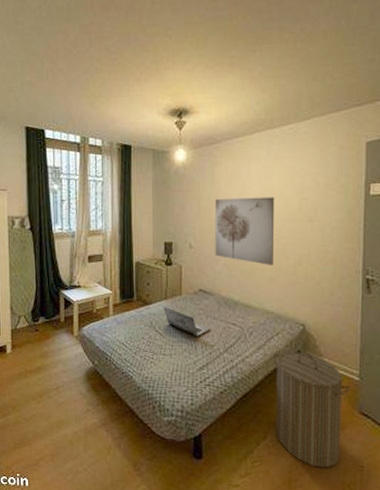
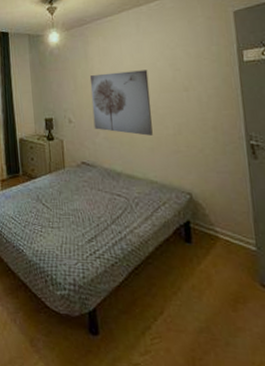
laptop: present [163,307,210,336] -> none [48,181,96,208]
laundry hamper: present [272,351,350,468] -> none [161,221,248,346]

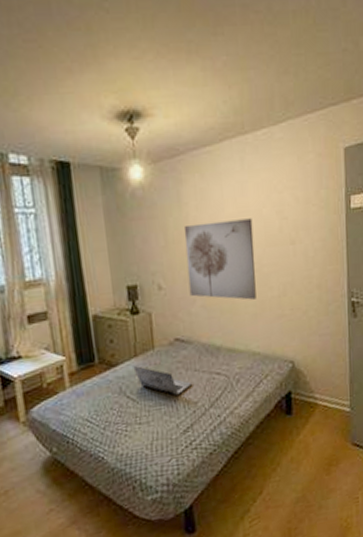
laptop: none [48,181,96,208] -> present [133,366,192,396]

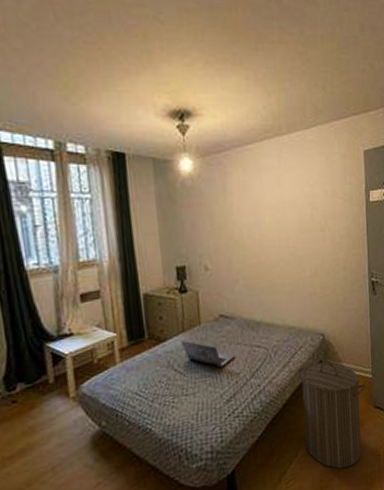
wall art: present [183,218,256,300] -> none [228,208,292,280]
laundry hamper: none [262,391,342,510] -> present [297,361,366,469]

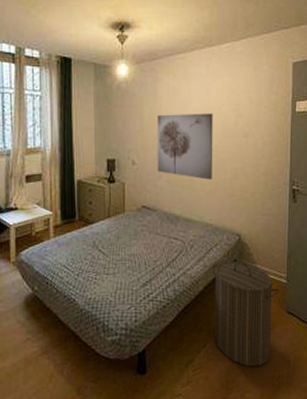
laptop: present [181,341,234,368] -> none [106,225,153,253]
wall art: none [228,208,292,280] -> present [157,113,213,180]

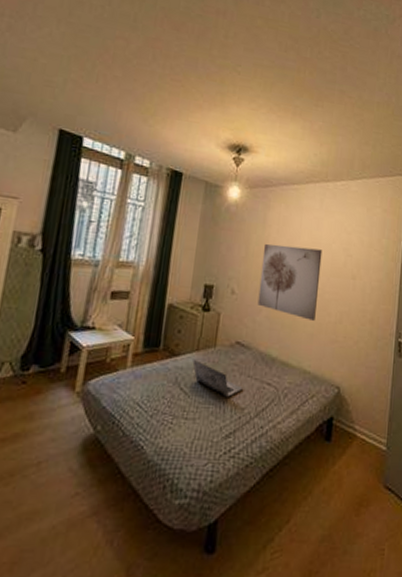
laptop: none [106,225,153,253] -> present [192,360,243,397]
laundry hamper: present [211,261,279,367] -> none [300,417,378,555]

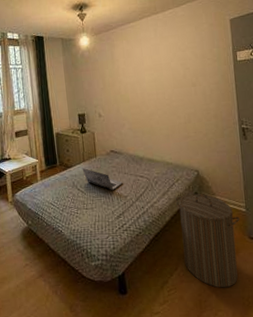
wall art: present [257,243,323,321] -> none [116,69,168,125]
laundry hamper: none [300,417,378,555] -> present [175,193,240,288]

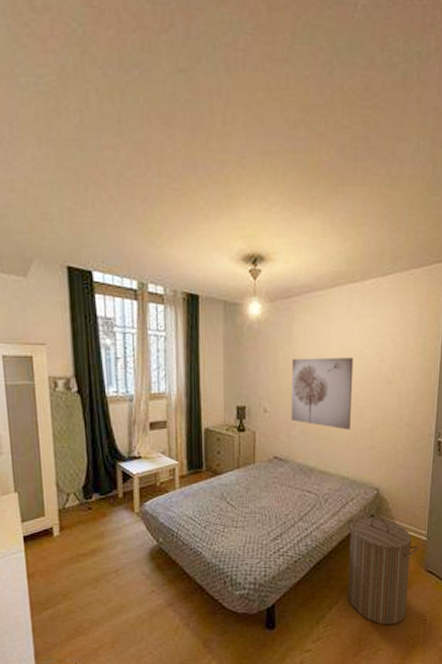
laptop: present [82,168,123,190] -> none [235,477,285,506]
wall art: none [116,69,168,125] -> present [291,357,354,430]

